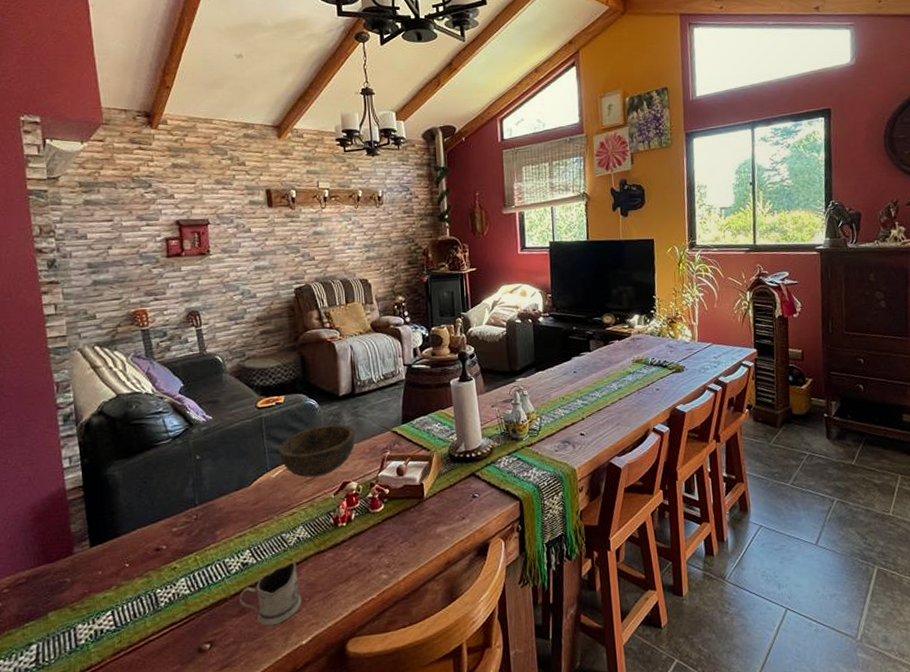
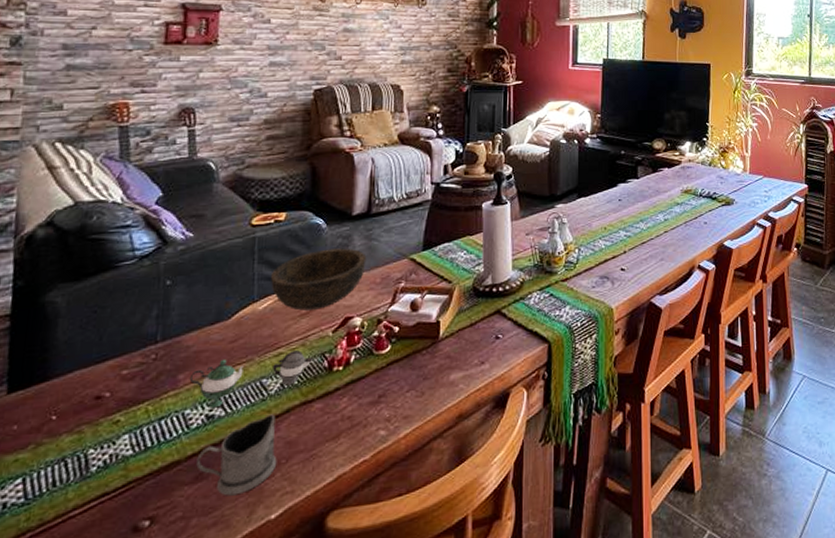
teapot: none [225,510,322,558] -> present [189,350,314,409]

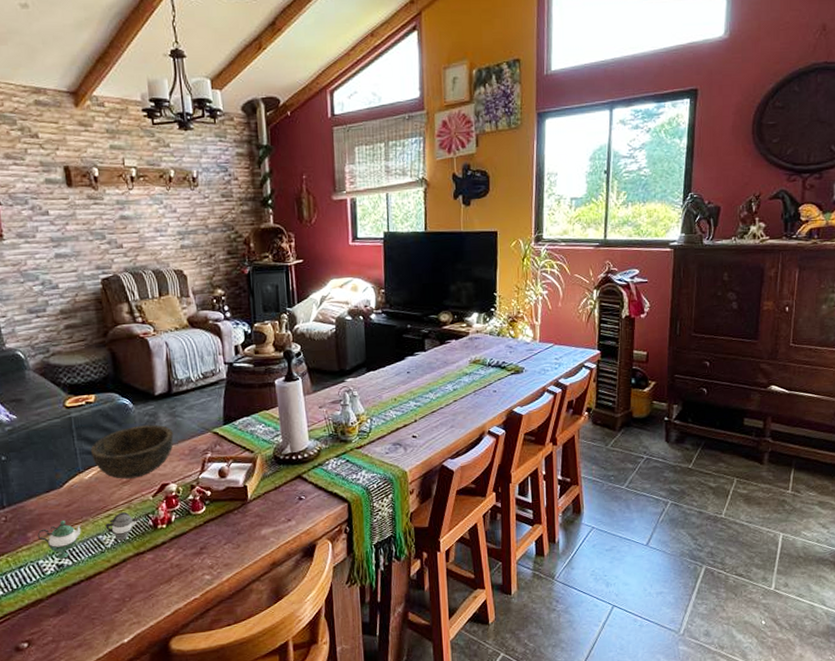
tea glass holder: present [196,414,277,496] -> none [56,563,122,625]

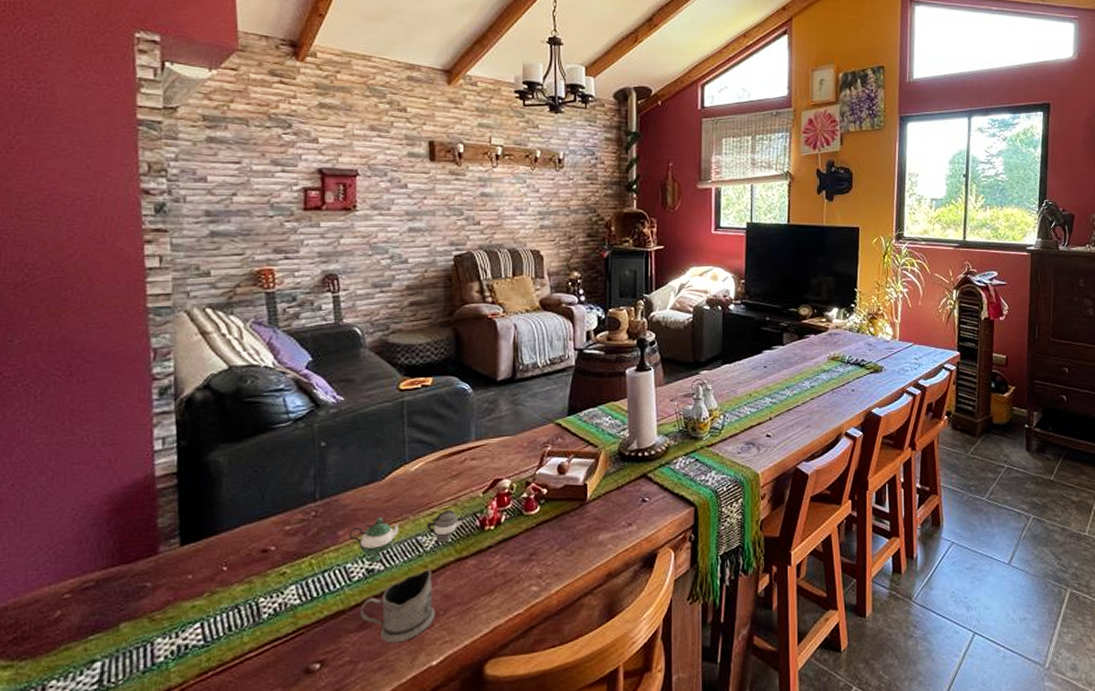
tea glass holder: none [56,563,122,625] -> present [360,569,436,644]
bowl: present [90,424,174,479] -> none [420,412,513,472]

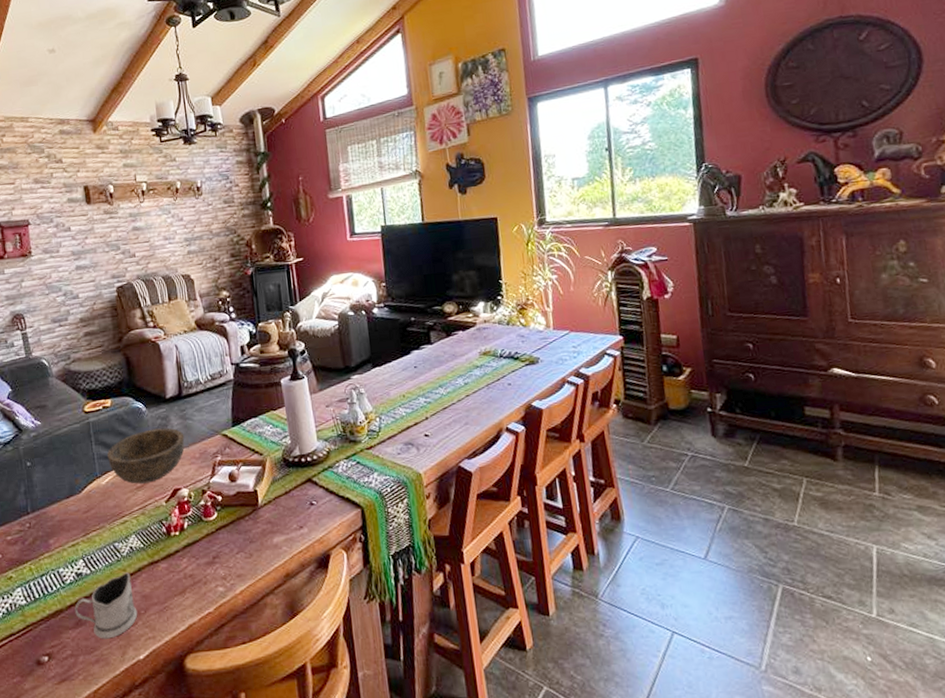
teapot: present [348,510,466,563] -> none [58,518,154,568]
bowl: none [420,412,513,472] -> present [107,427,185,484]

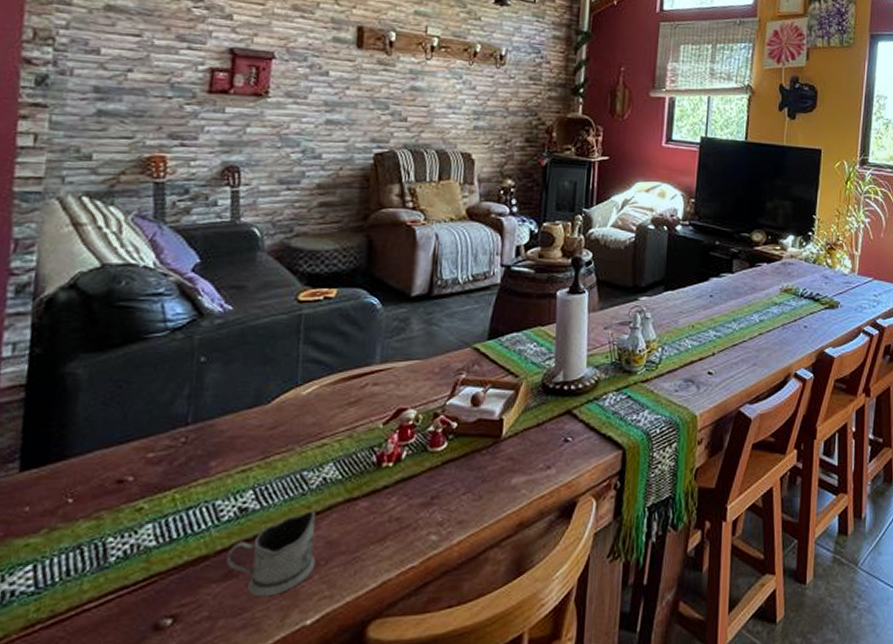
bowl: present [107,427,185,484] -> none [316,332,425,398]

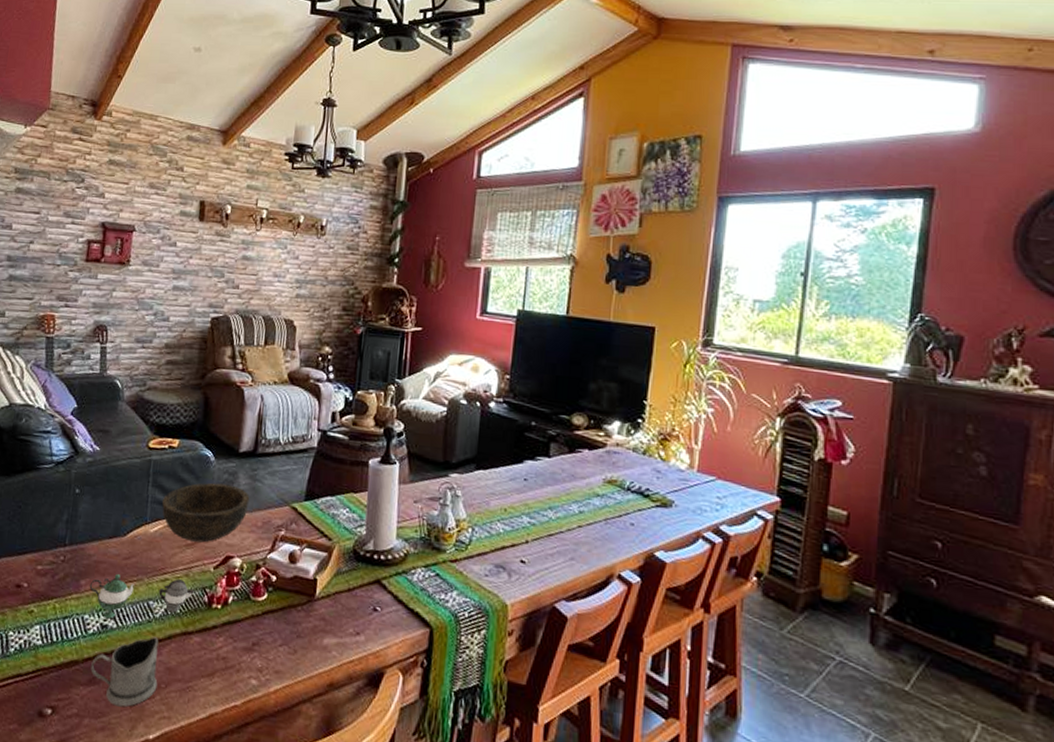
teapot: none [222,442,362,500] -> present [89,573,196,619]
bowl: none [316,332,425,398] -> present [161,482,250,543]

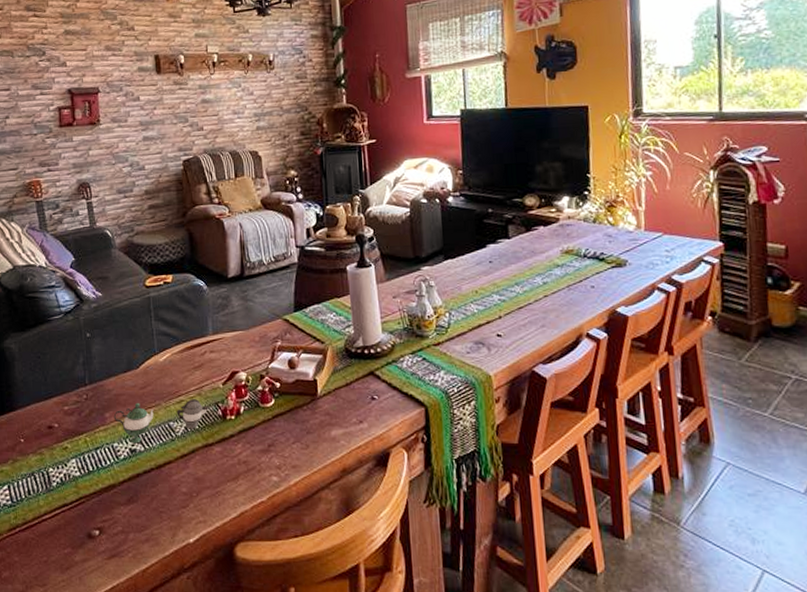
tea glass holder: present [91,636,159,707] -> none [127,453,190,519]
bowl: present [161,482,250,543] -> none [165,308,245,364]

